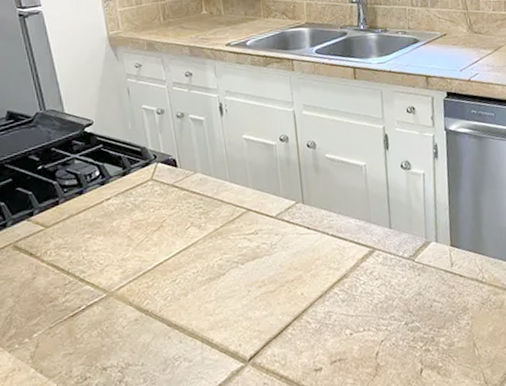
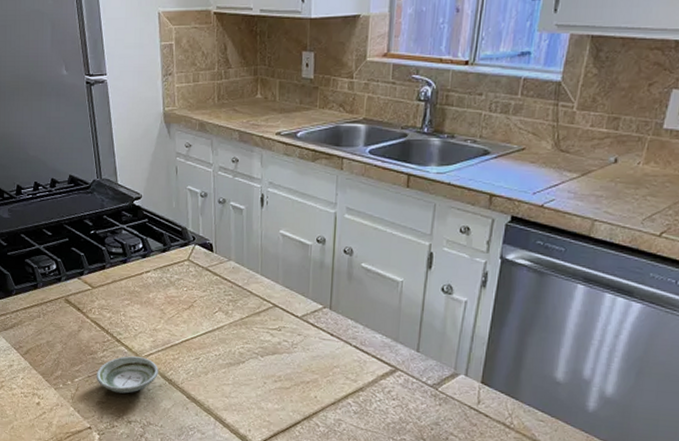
saucer: none [58,292,132,339] -> present [96,356,159,394]

